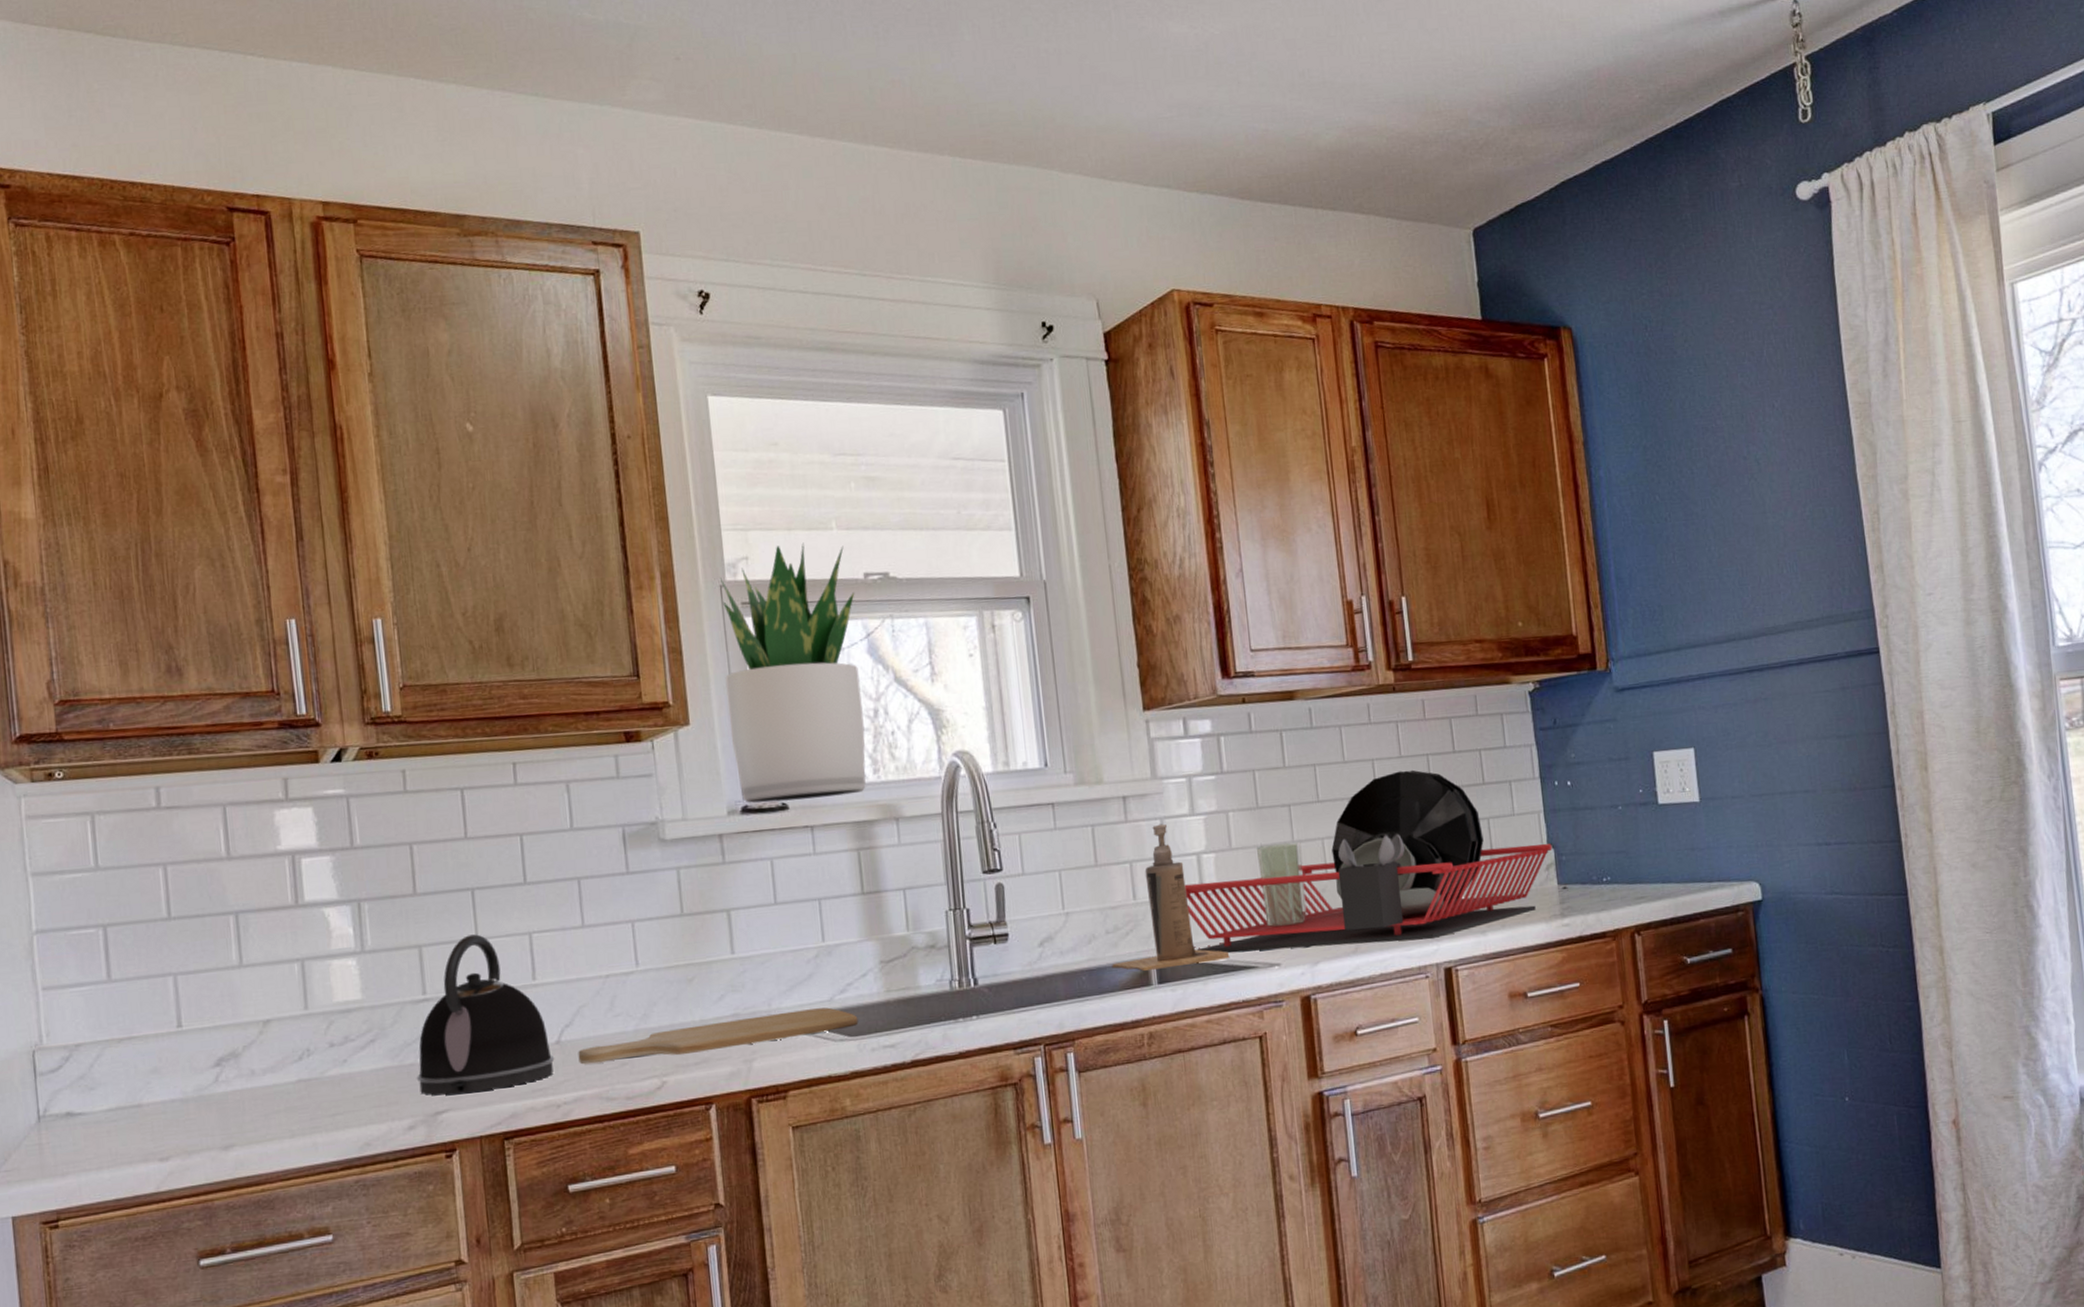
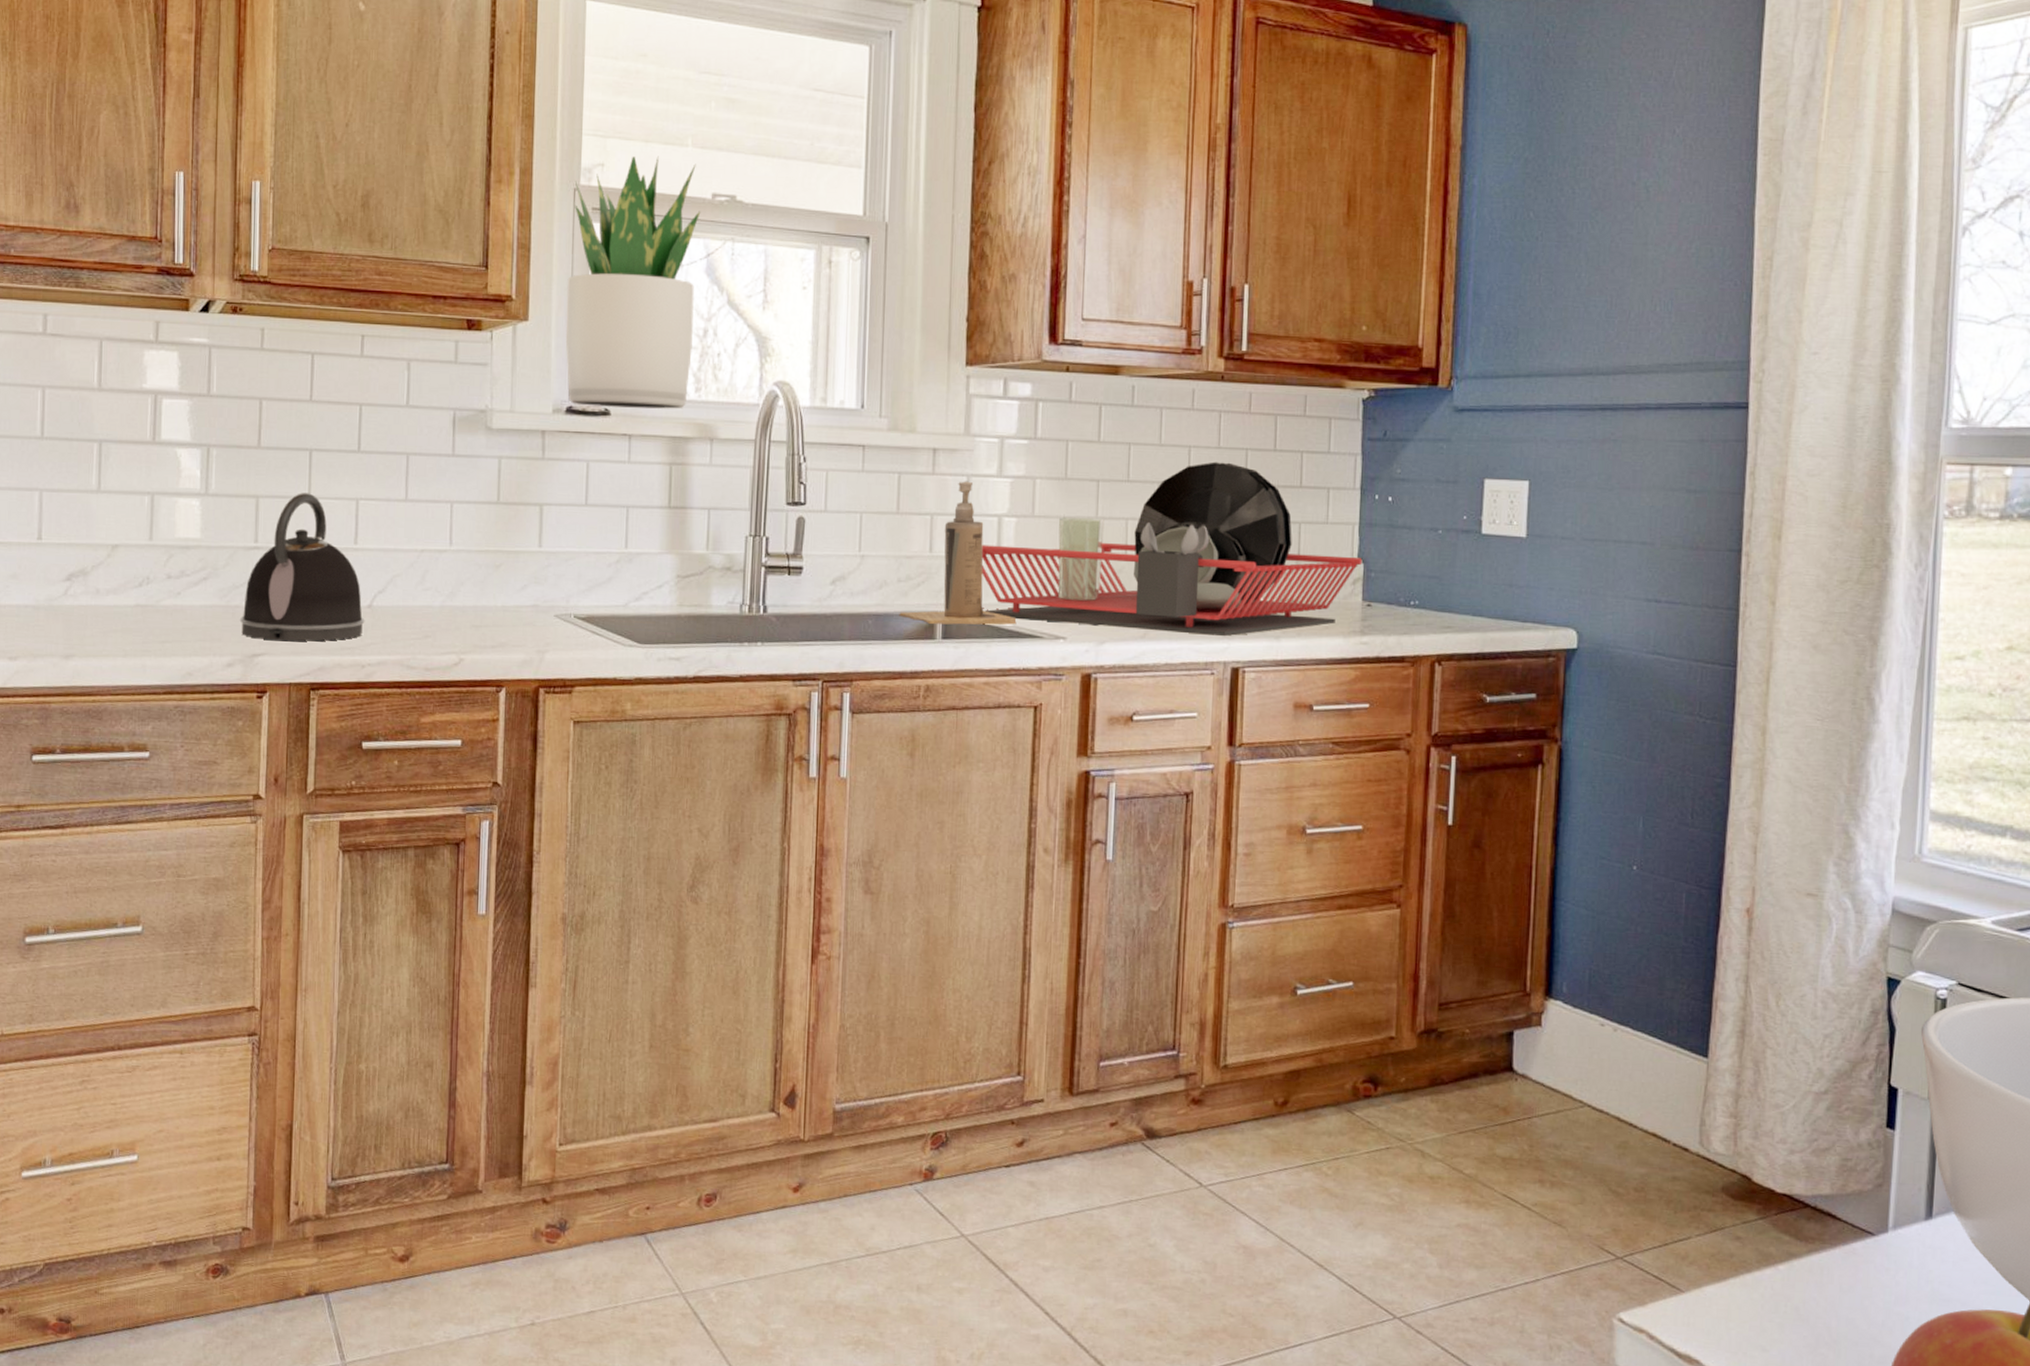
chopping board: present [578,1007,859,1065] -> none [386,610,649,637]

